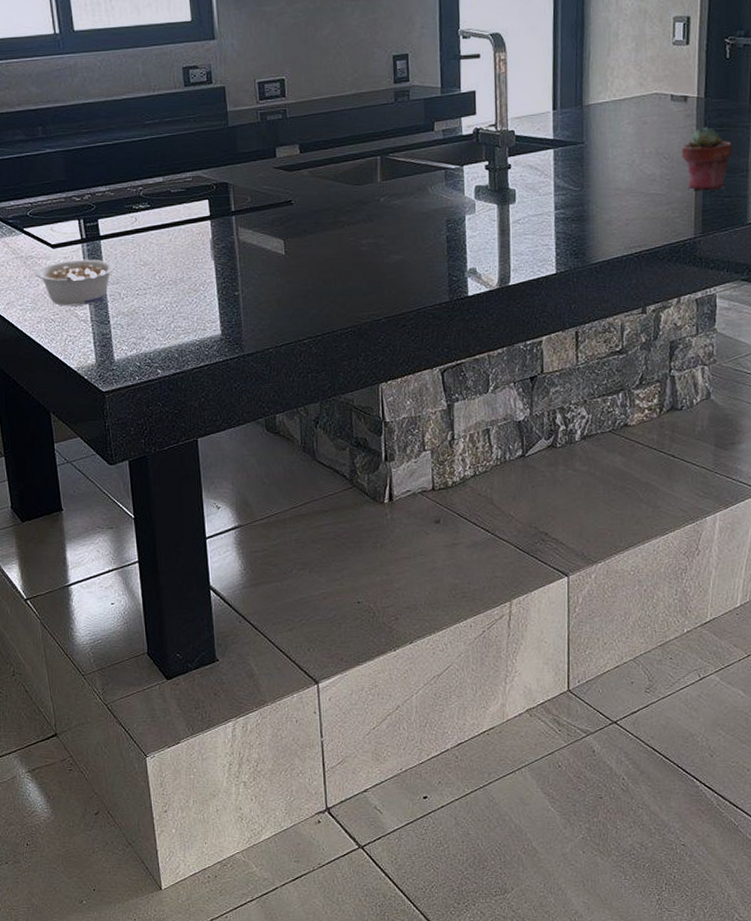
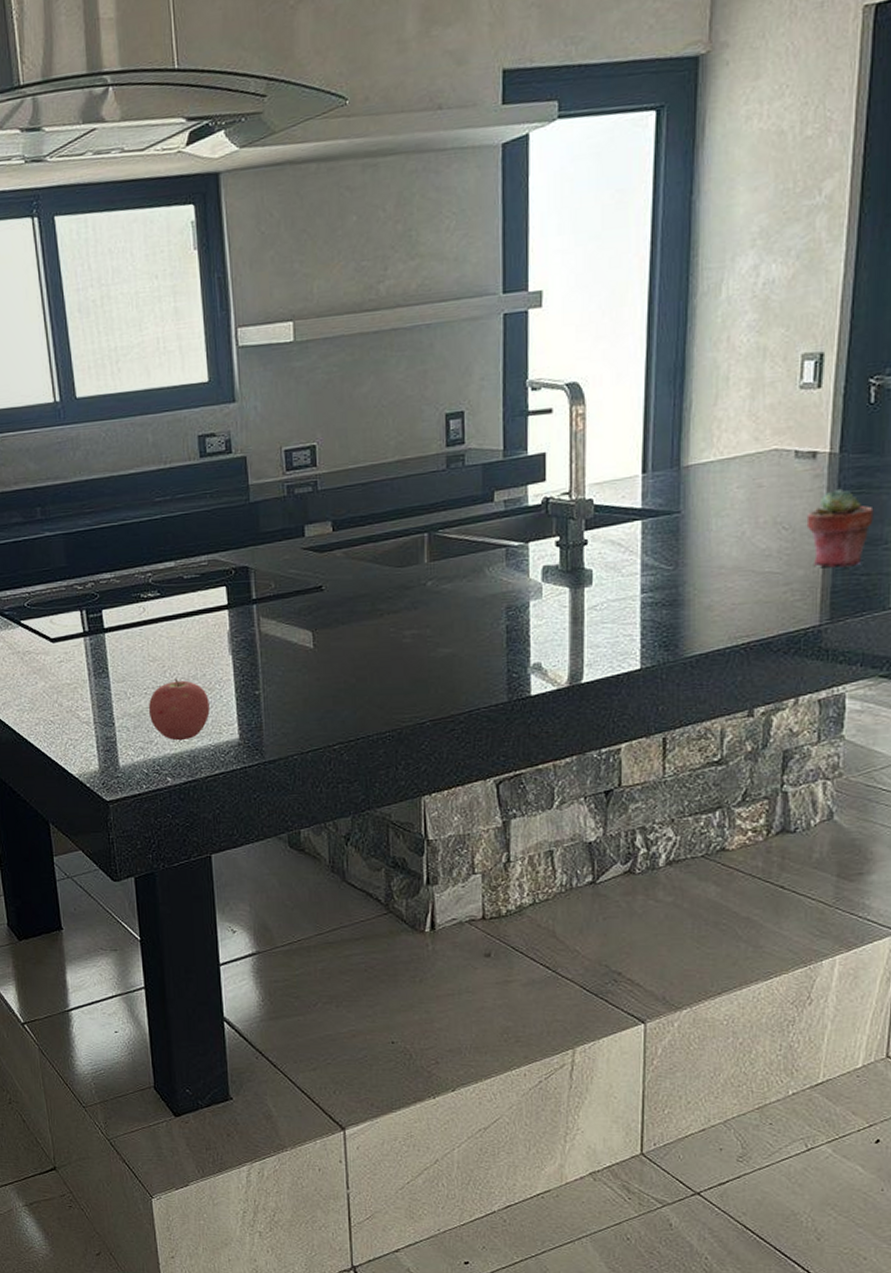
legume: present [36,259,115,306] -> none [34,654,121,707]
apple: none [140,280,195,337] -> present [148,678,210,741]

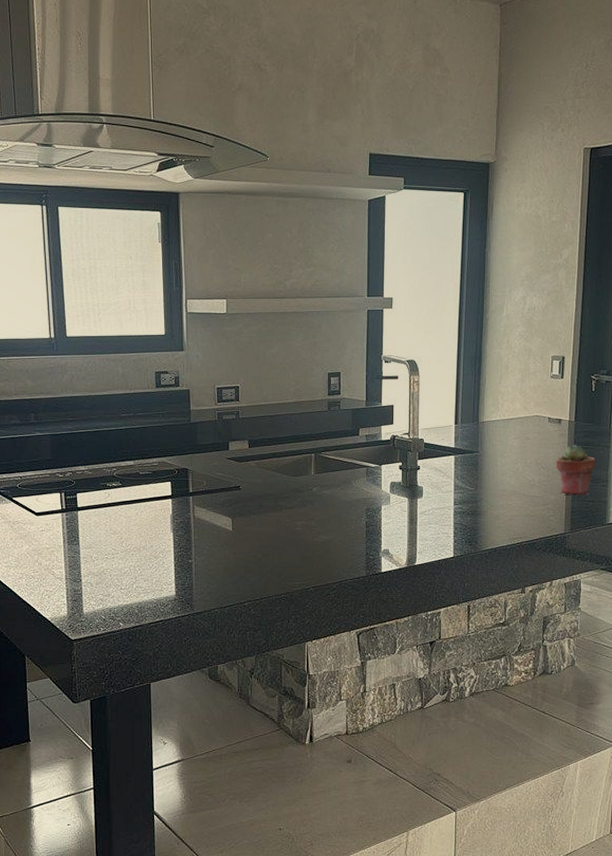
apple: present [148,678,210,741] -> none [108,547,154,595]

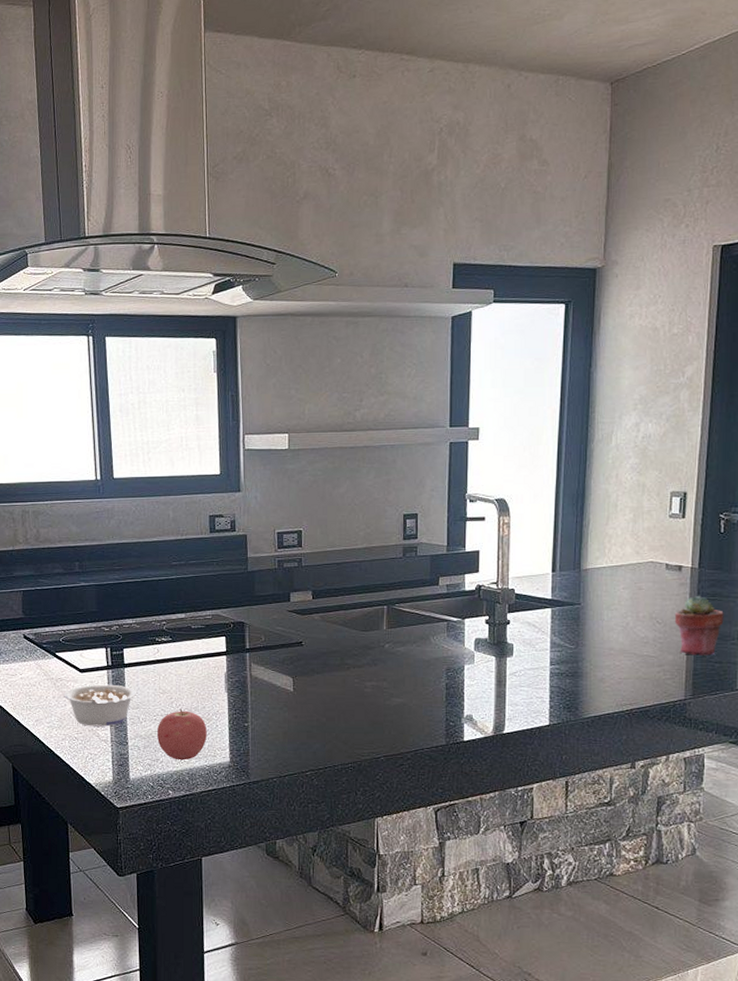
legume: none [21,526,89,565] -> present [64,684,136,727]
apple: none [108,547,154,595] -> present [156,708,207,761]

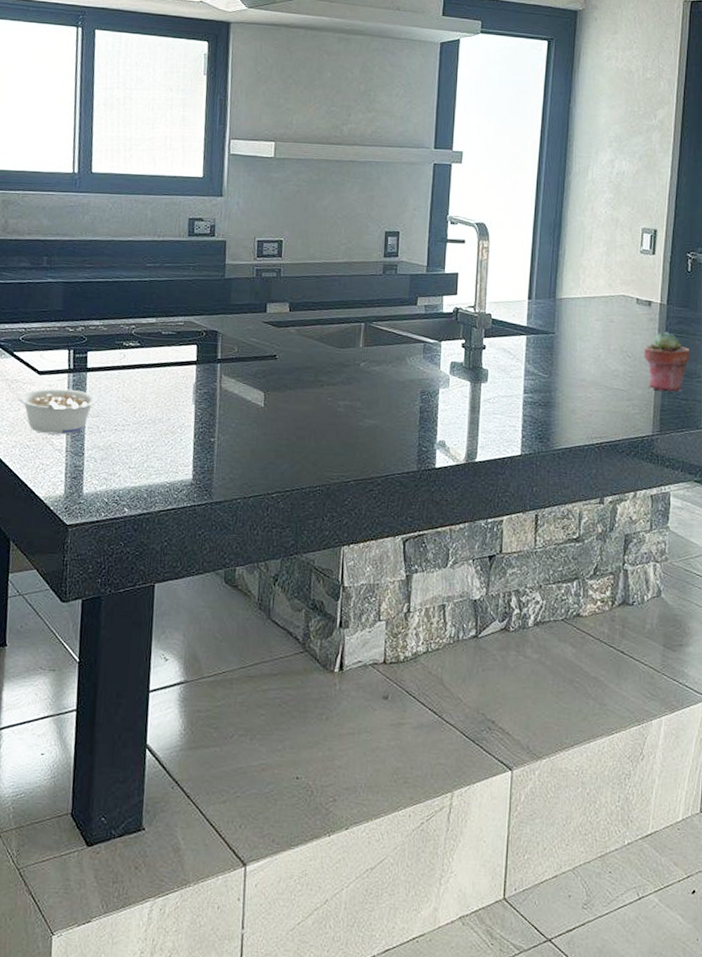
apple: present [156,708,207,761] -> none [116,419,171,476]

